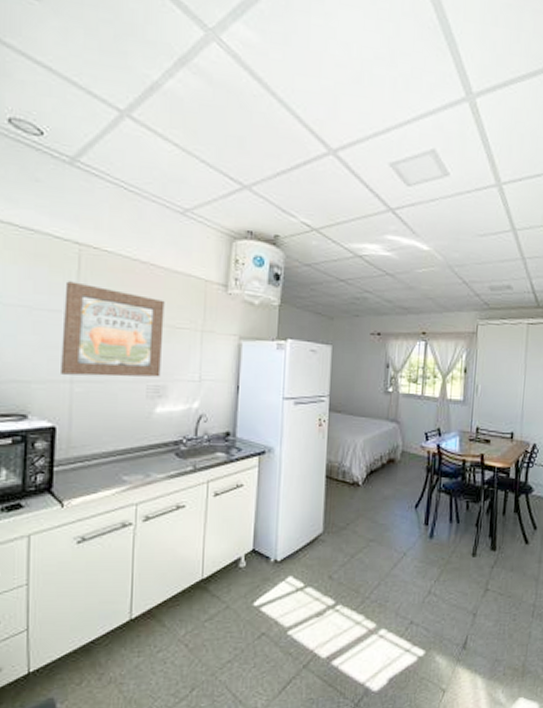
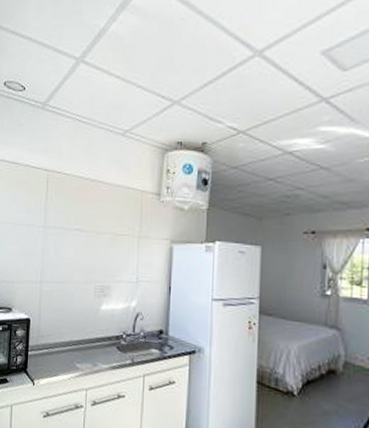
wall art: present [61,281,165,377] -> none [34,201,109,279]

